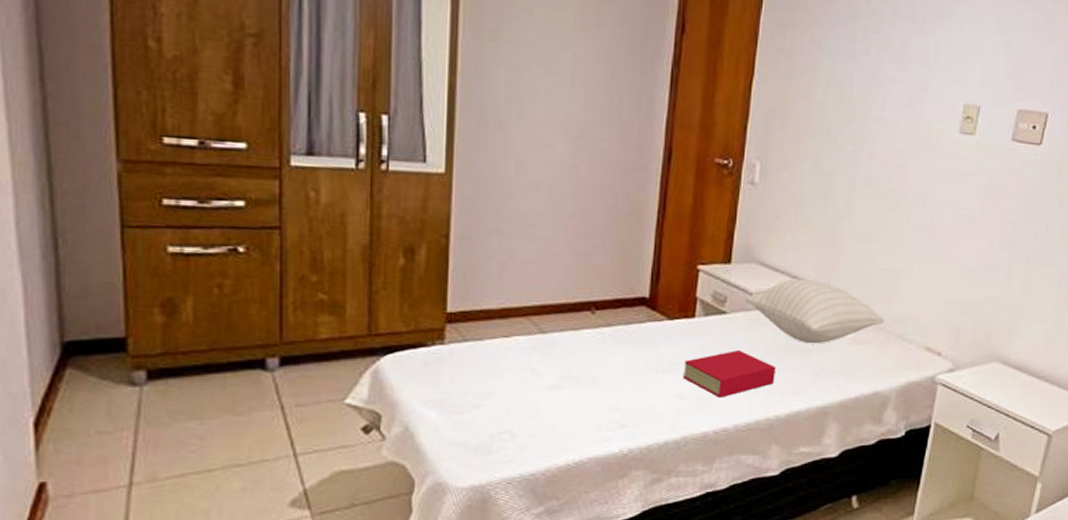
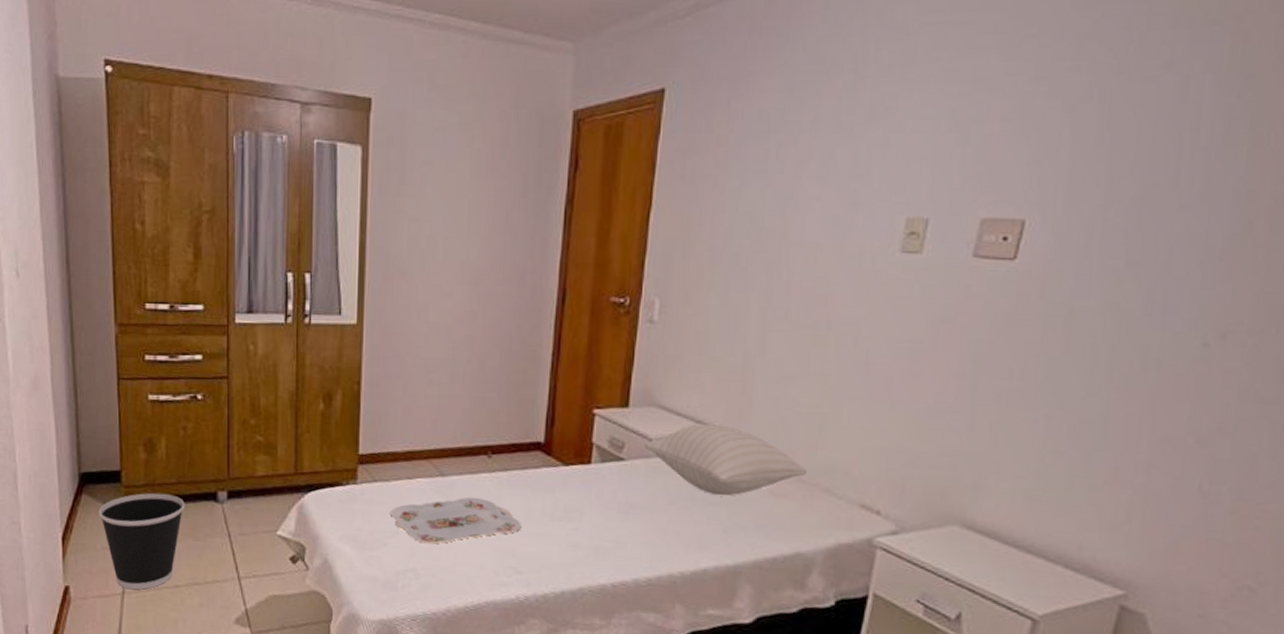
wastebasket: none [93,362,221,480] -> present [99,492,185,590]
serving tray: none [484,353,626,404] -> present [390,497,522,544]
book: present [682,349,776,398] -> none [579,498,679,550]

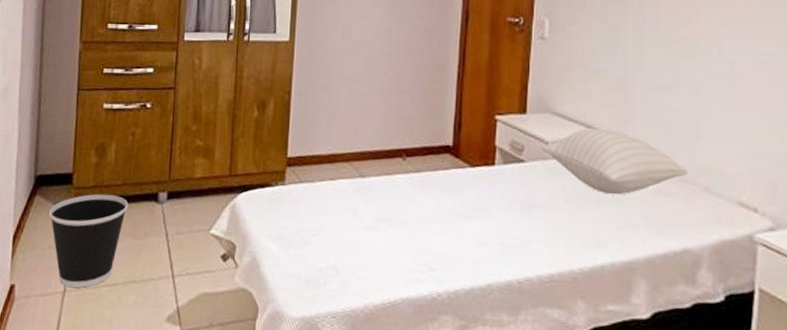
serving tray: present [390,497,522,544] -> none [314,196,434,242]

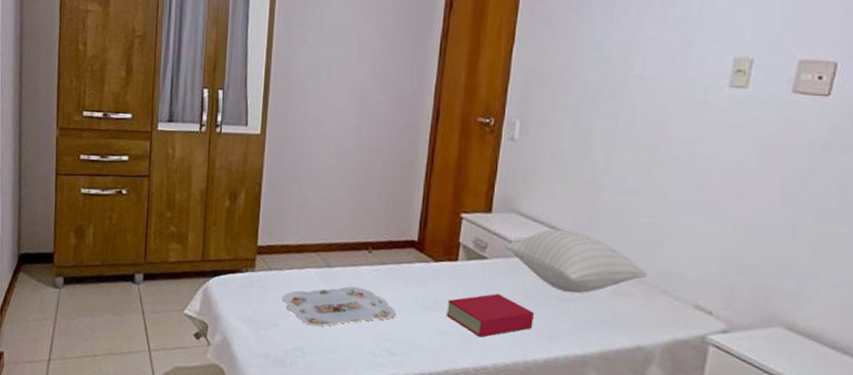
wastebasket: present [49,193,128,288] -> none [33,273,107,357]
serving tray: none [314,196,434,242] -> present [283,286,396,327]
book: none [485,197,576,246] -> present [446,293,534,338]

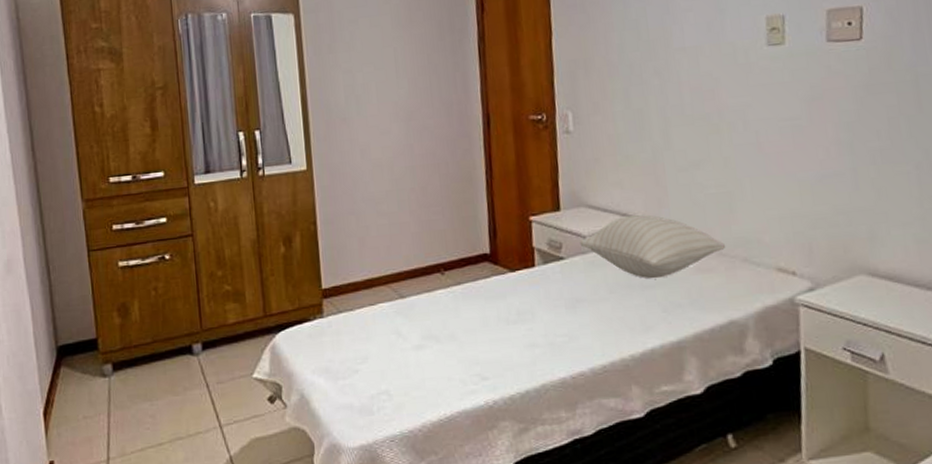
serving tray: present [283,286,396,327] -> none [358,313,481,365]
book: present [446,293,534,338] -> none [532,292,623,343]

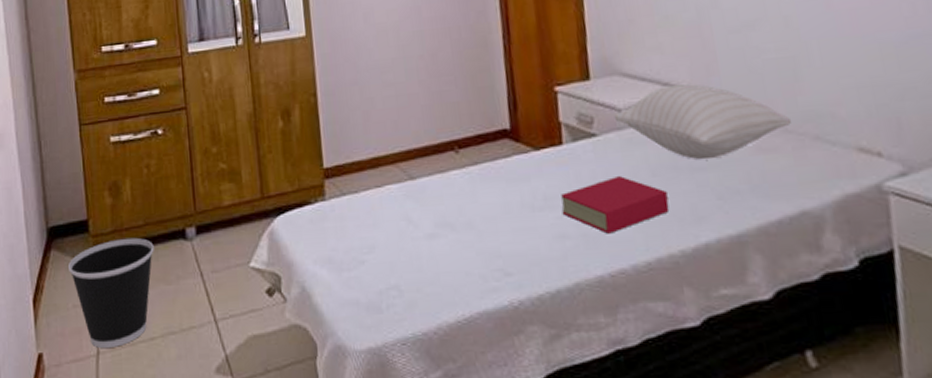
wastebasket: none [78,354,162,455] -> present [68,237,154,349]
book: none [532,292,623,343] -> present [561,175,670,234]

